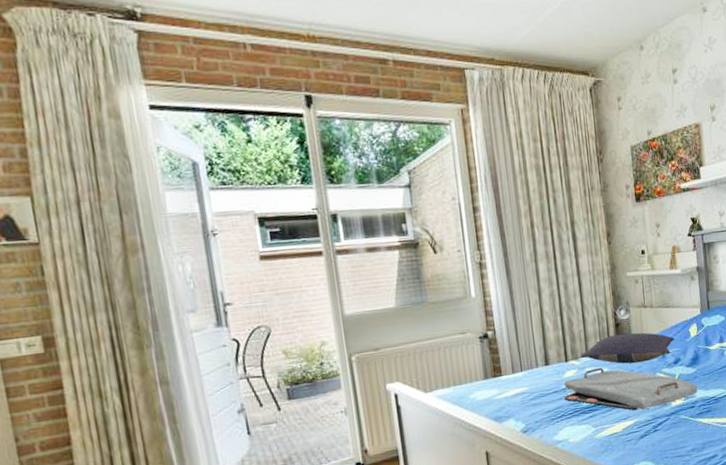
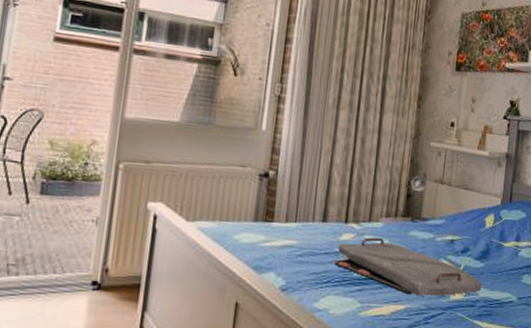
pillow: present [580,332,675,364] -> none [362,205,468,244]

